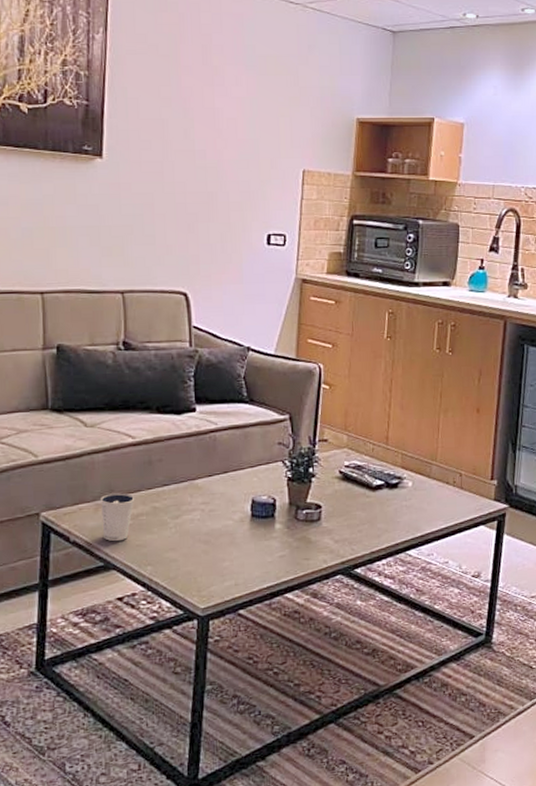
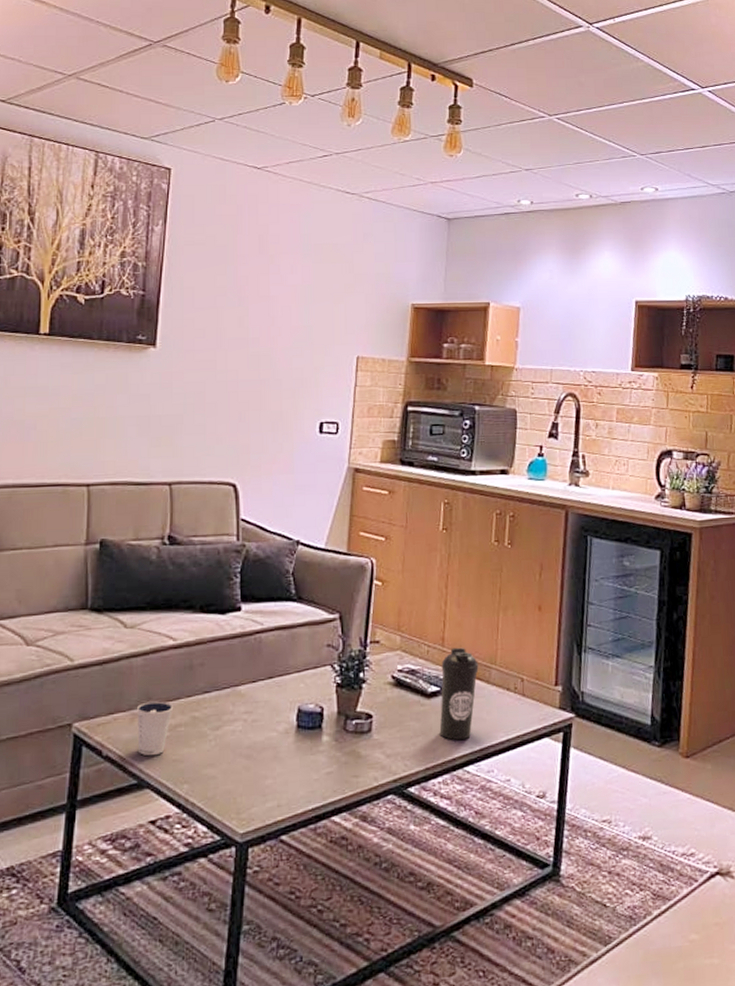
water bottle: none [383,445,421,528] -> present [439,647,479,741]

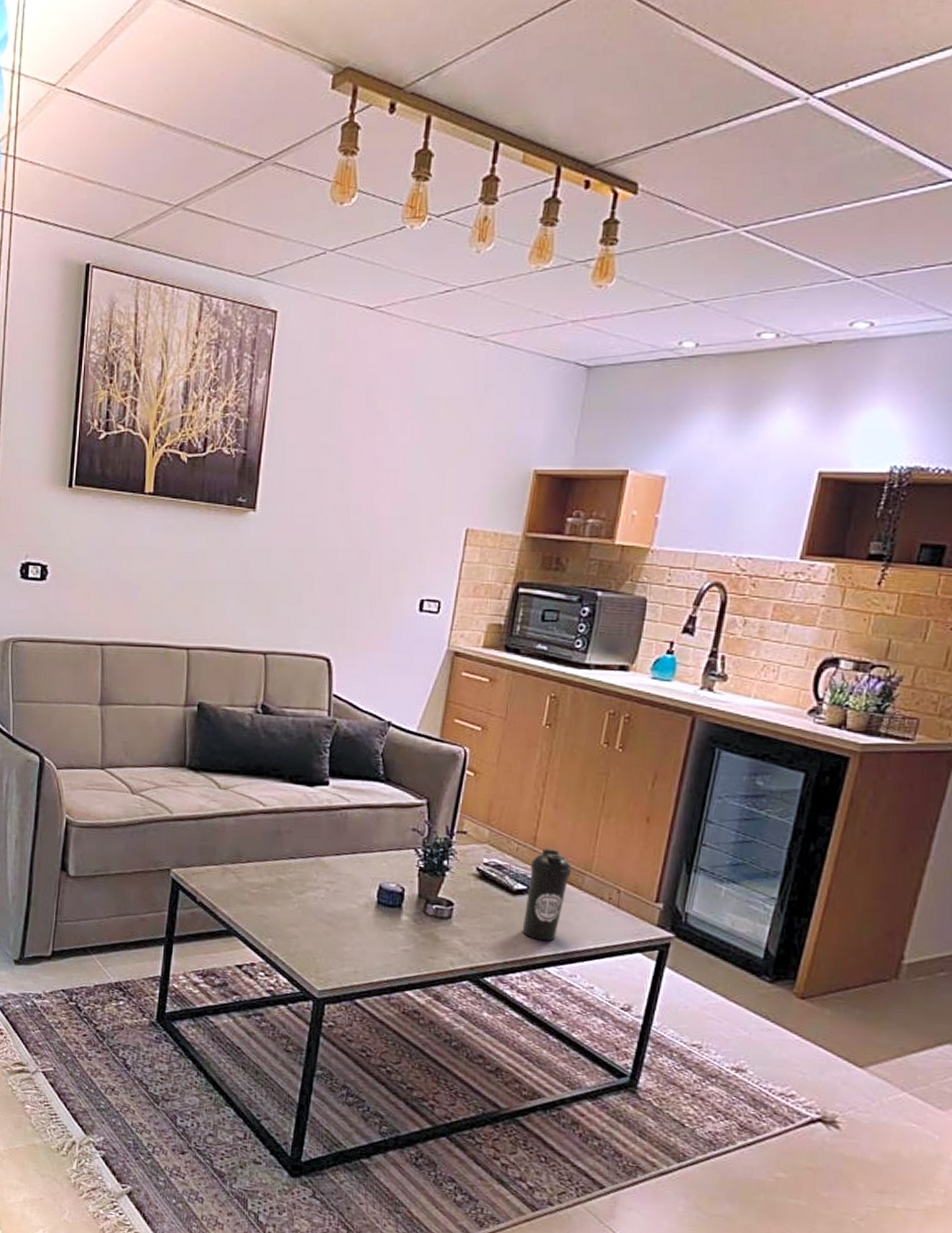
dixie cup: present [136,701,174,756] -> none [227,859,262,909]

